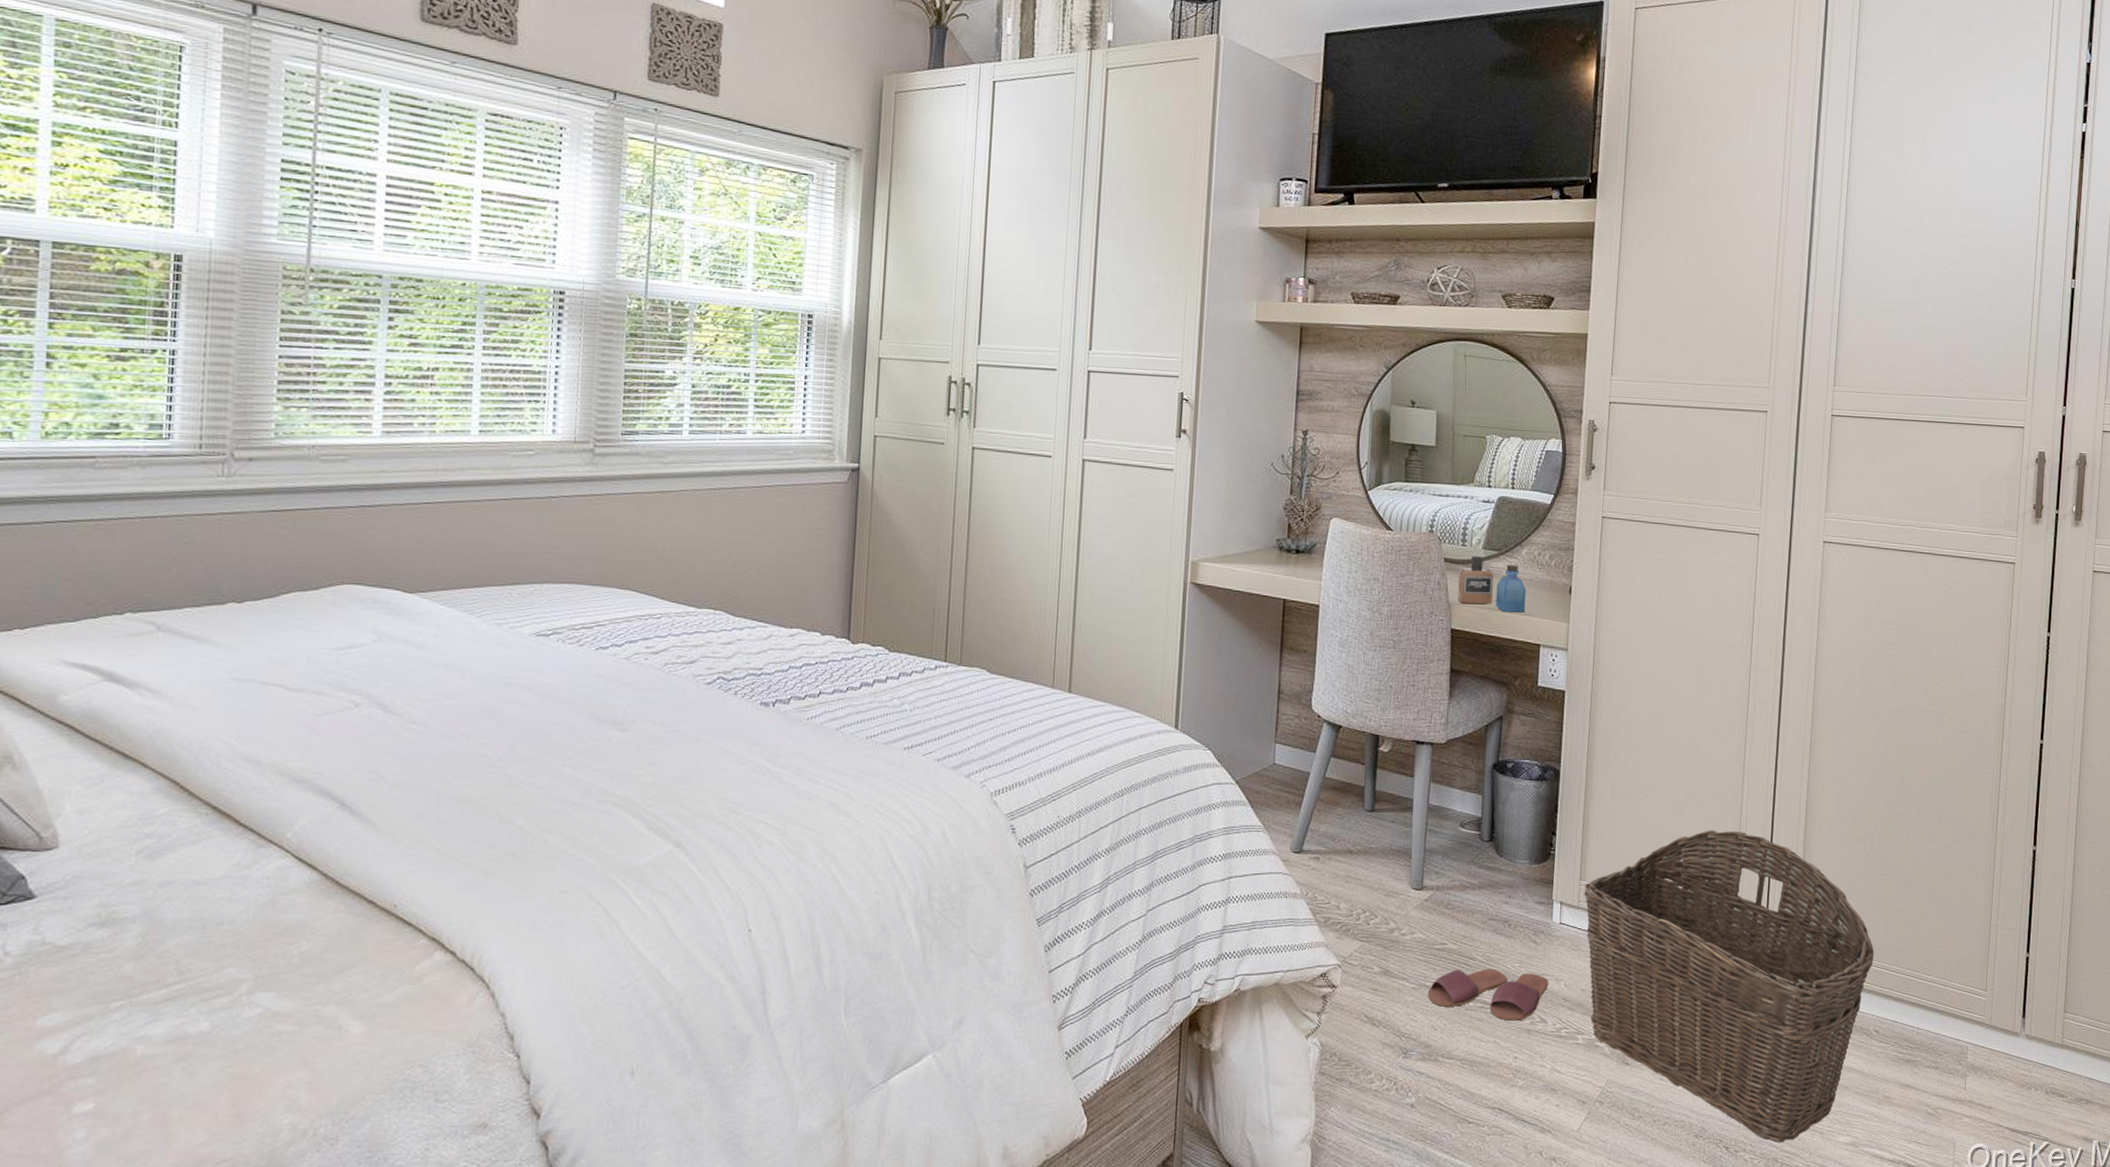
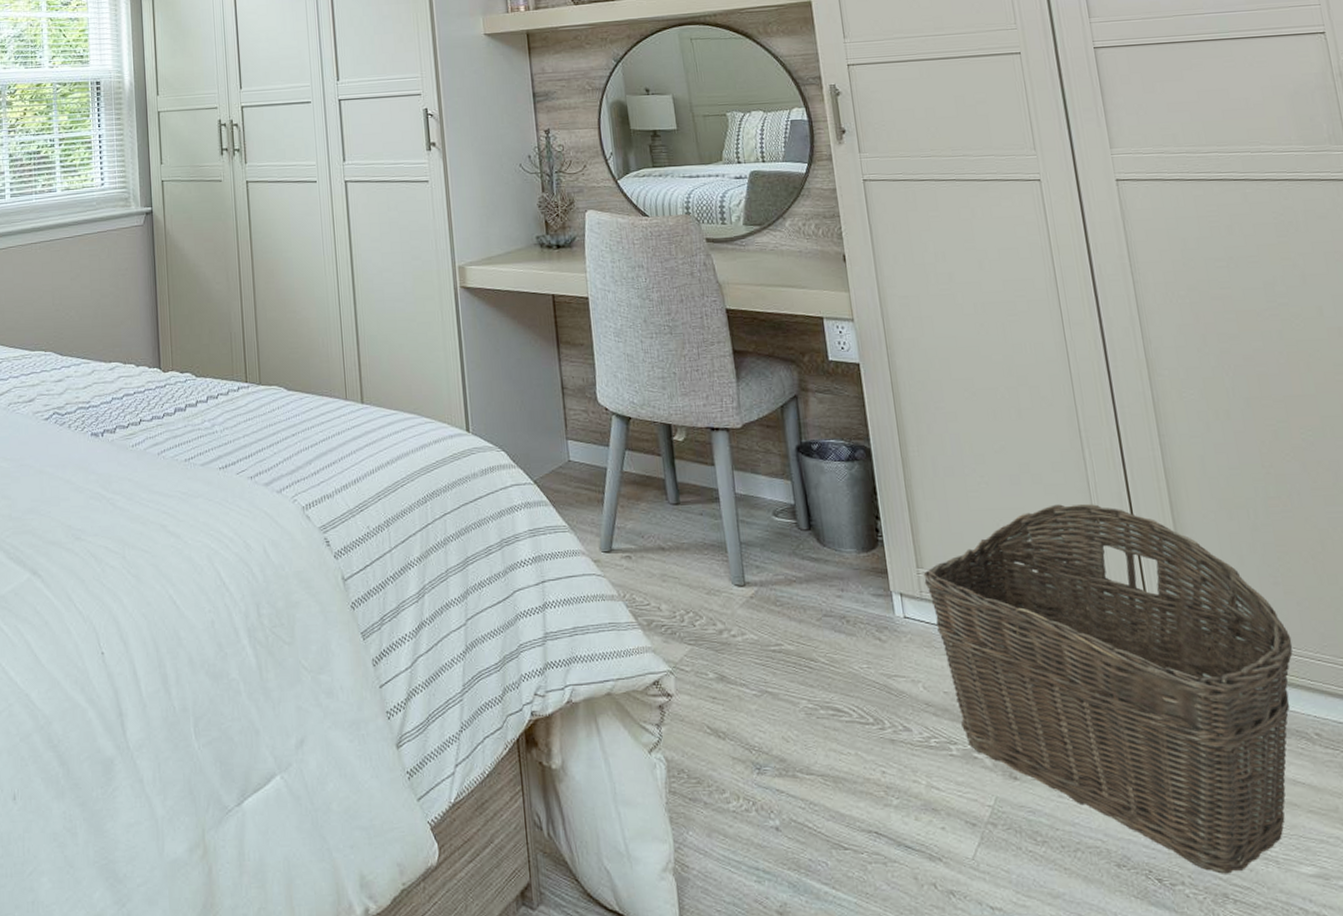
slippers: present [1428,969,1548,1021] -> none [772,671,905,730]
perfume: present [1457,556,1495,605] -> none [723,233,765,283]
perfume bottle: present [1495,565,1527,613] -> none [765,238,800,287]

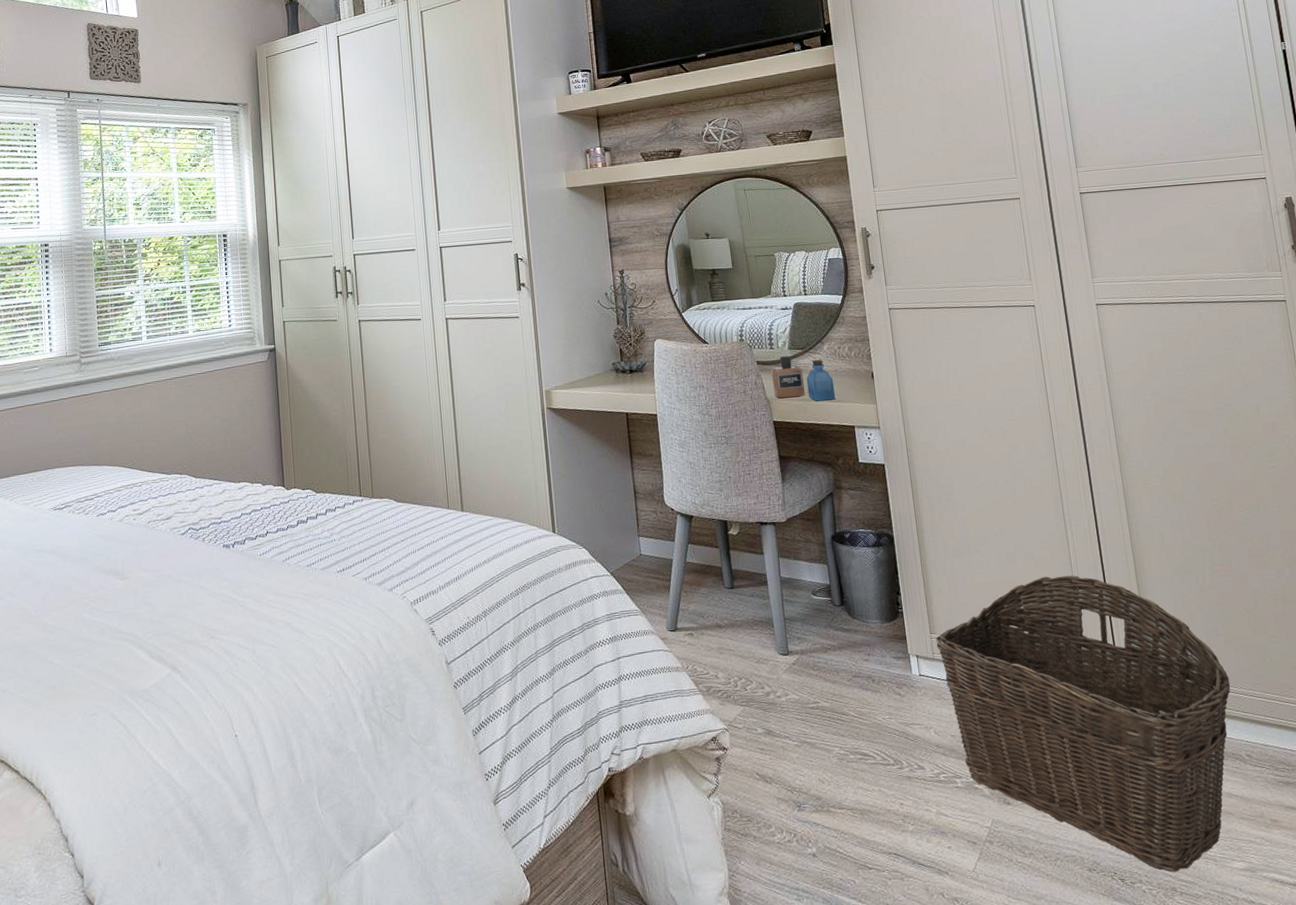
perfume: none [723,233,765,283] -> present [771,356,806,399]
perfume bottle: none [765,238,800,287] -> present [806,360,836,401]

